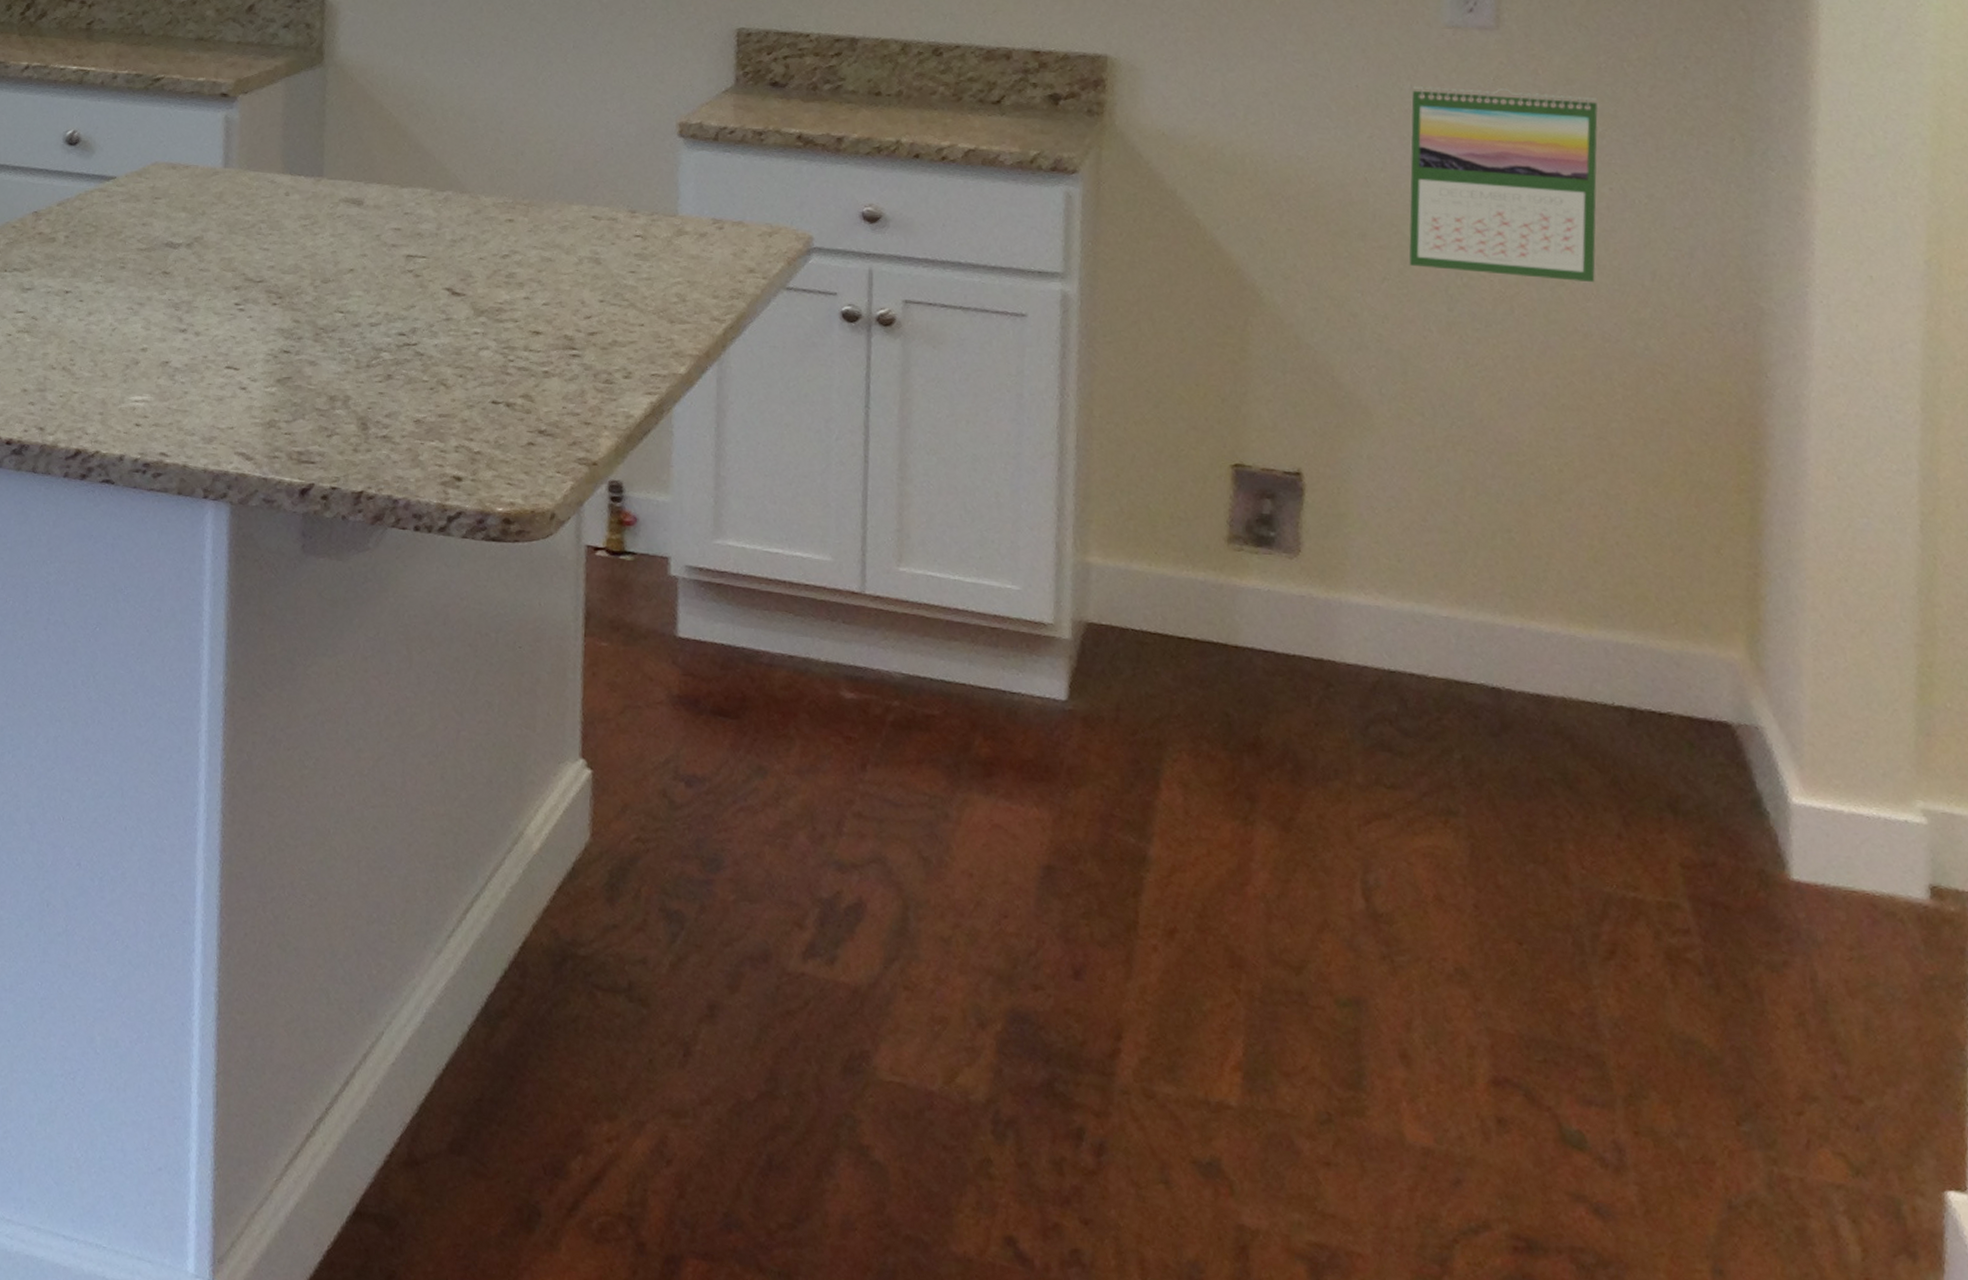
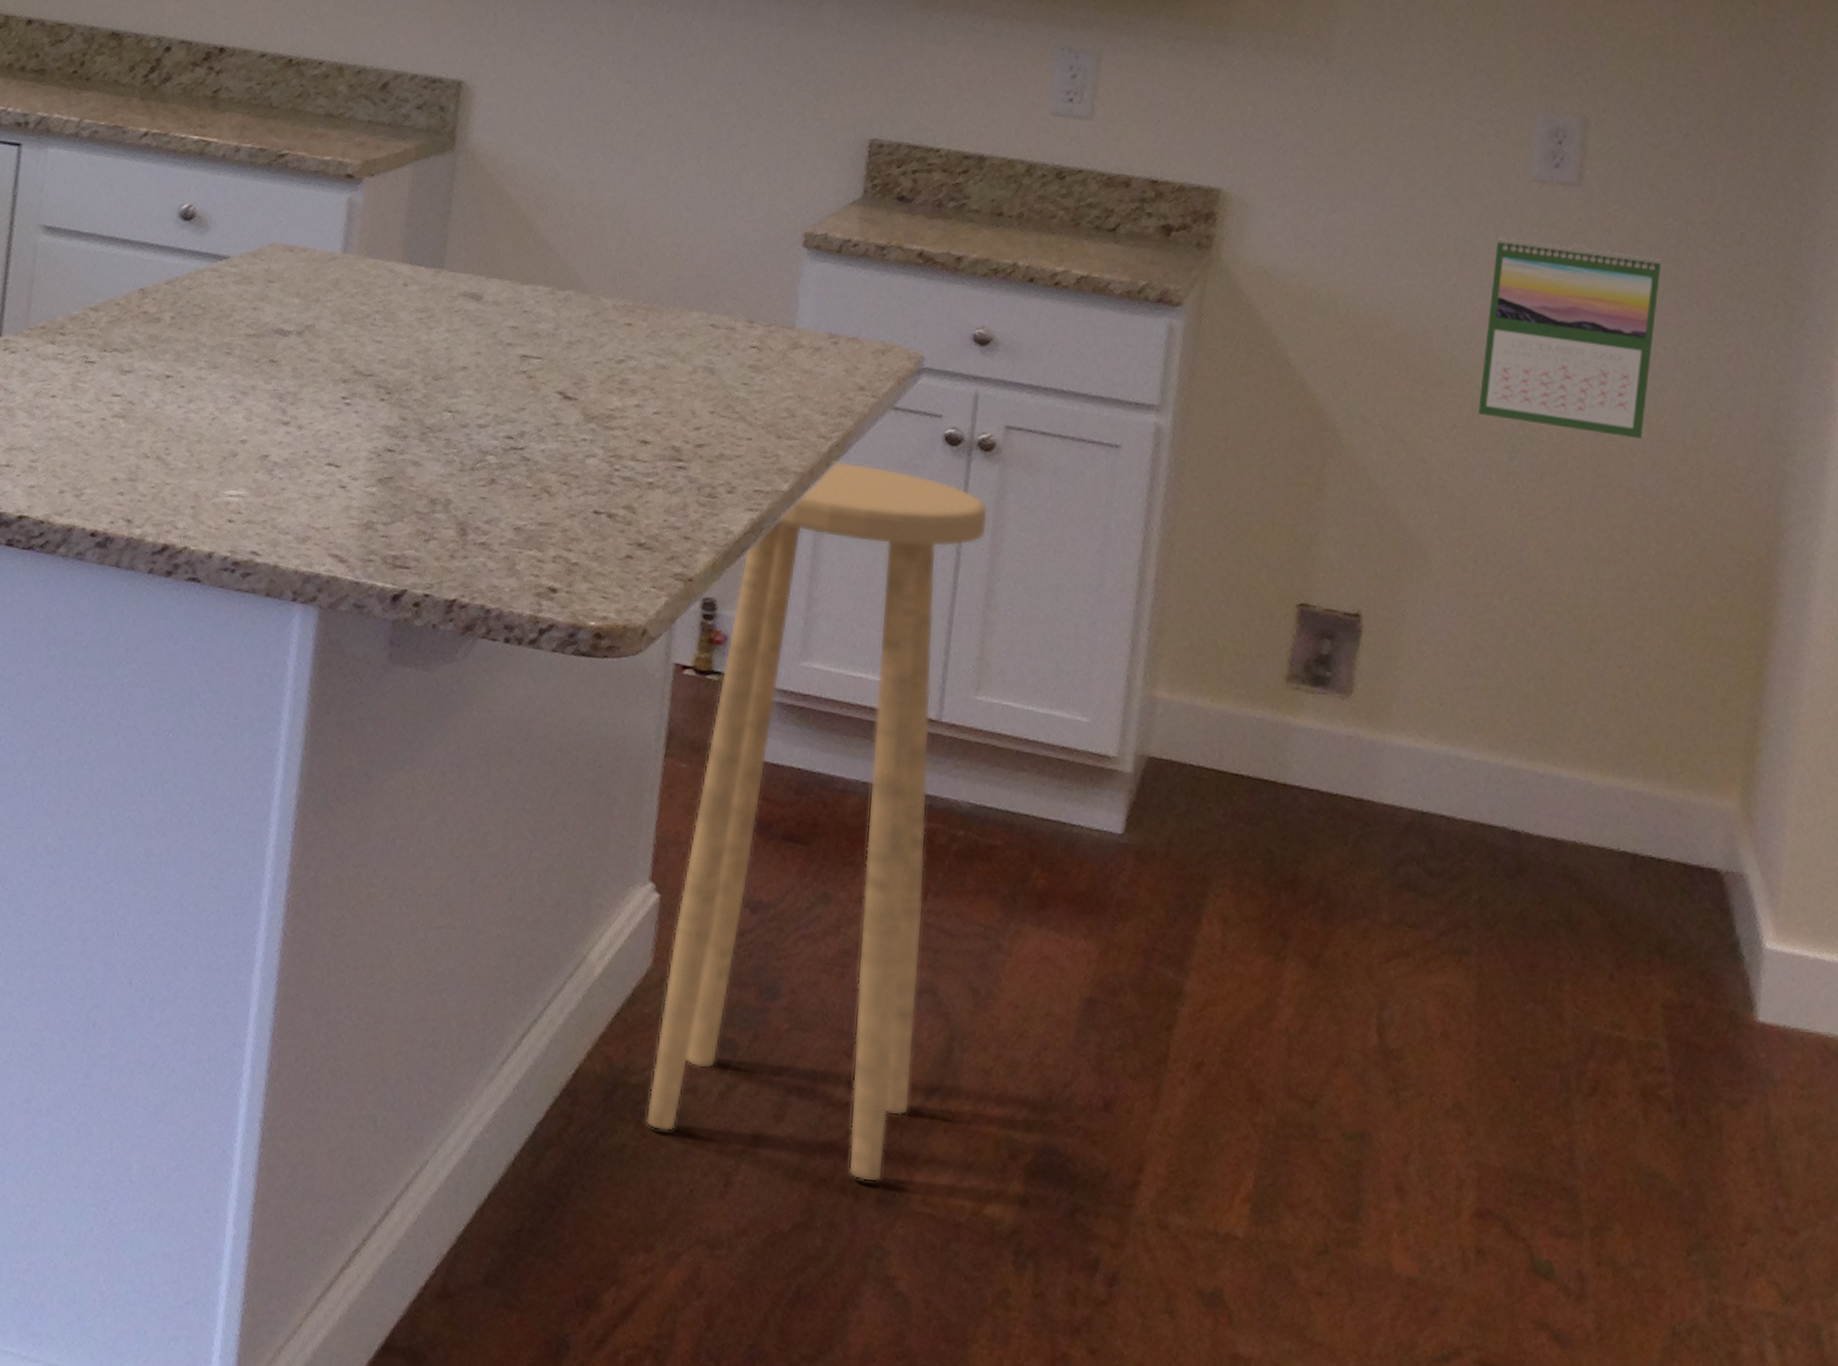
stool: none [597,342,895,1052] -> present [645,461,989,1183]

